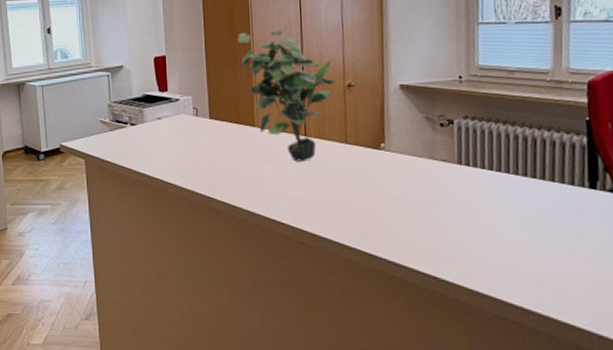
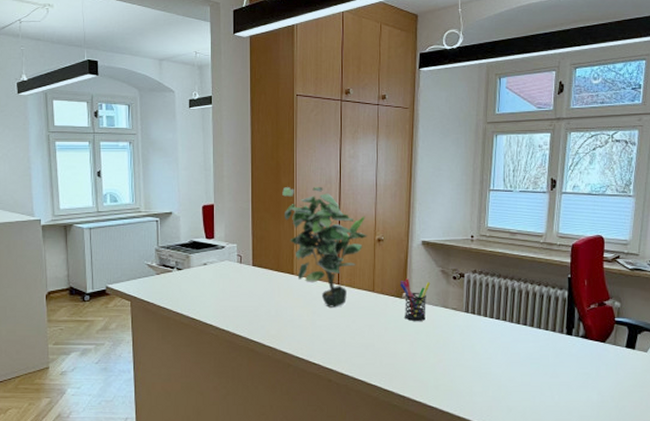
pen holder: none [376,127,414,175] -> present [399,278,431,321]

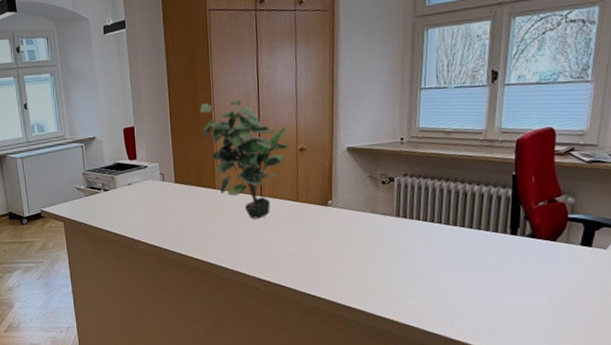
pen holder: present [399,278,431,321] -> none [324,186,358,228]

